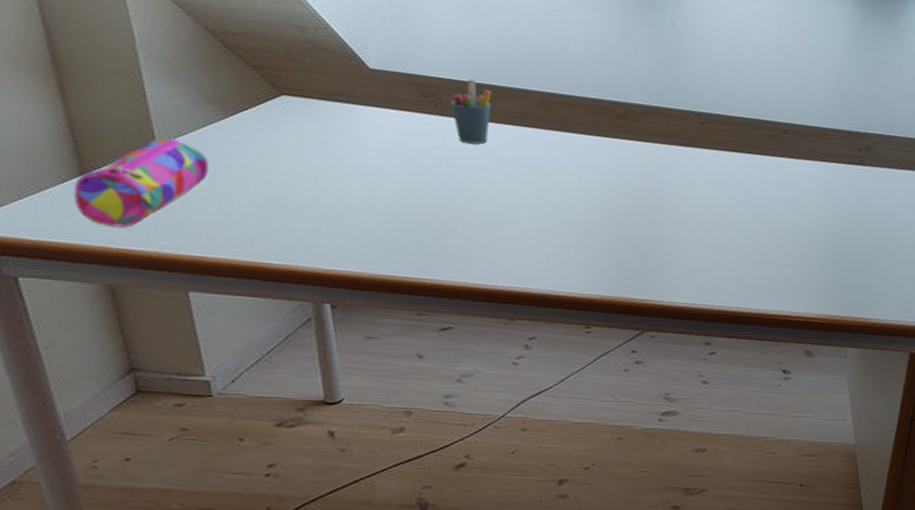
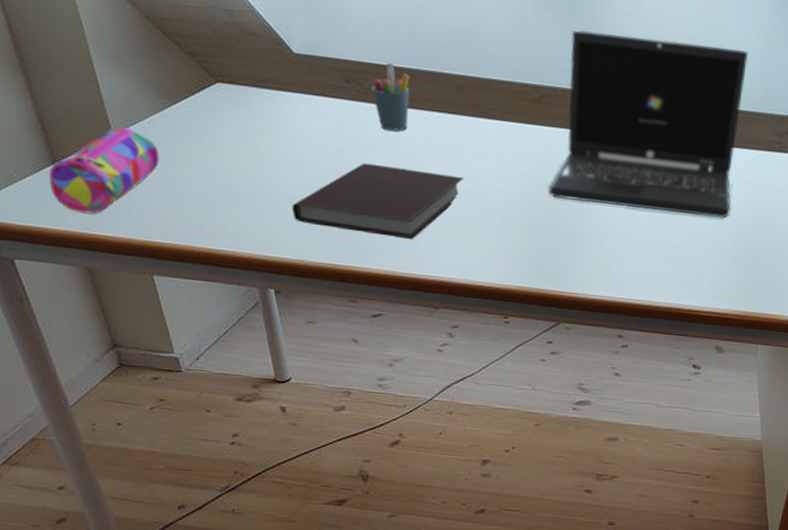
notebook: none [356,174,546,251] -> present [291,163,464,240]
laptop: none [632,52,826,227] -> present [547,29,748,219]

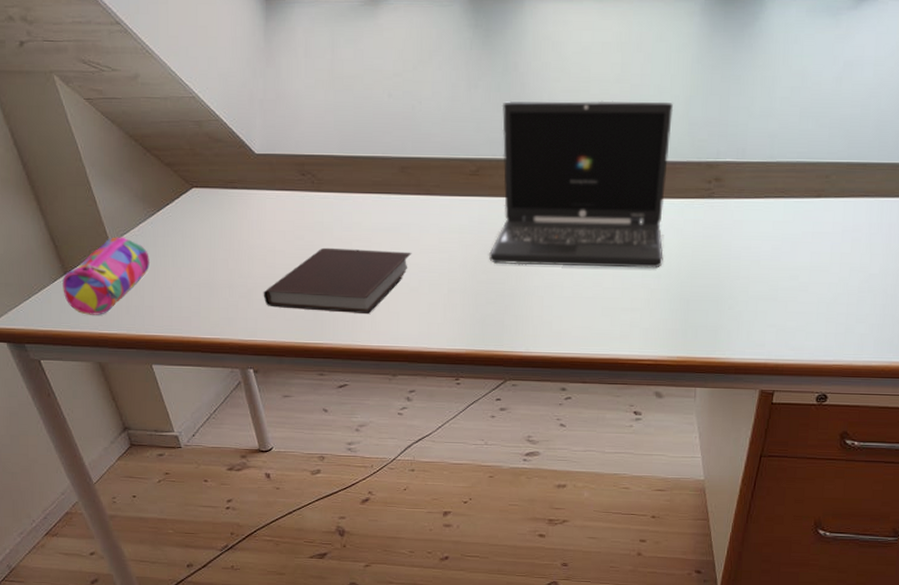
pen holder: present [370,62,410,132] -> none [324,152,359,216]

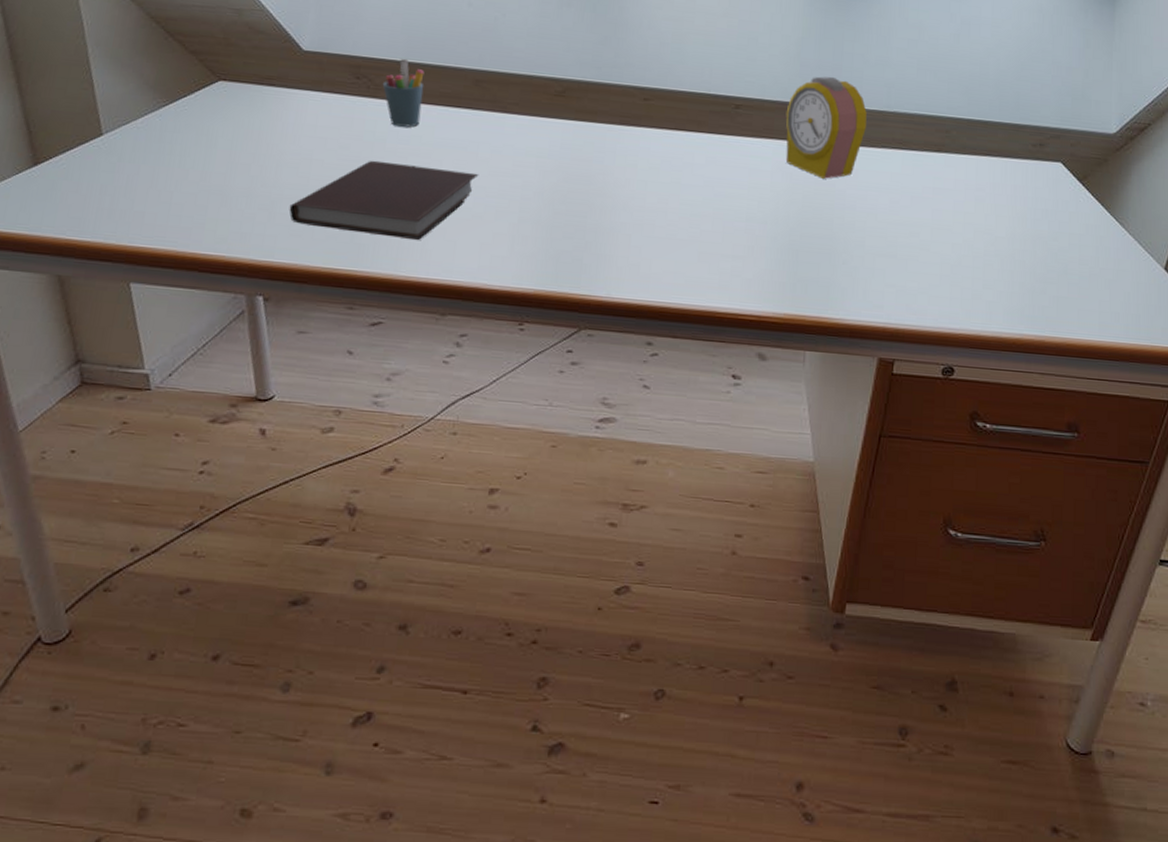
pencil case: present [62,237,150,315] -> none [27,127,151,218]
pen holder: none [324,152,359,216] -> present [382,58,425,128]
laptop: present [488,100,673,268] -> none [569,23,784,213]
alarm clock: none [676,132,751,232] -> present [785,76,867,179]

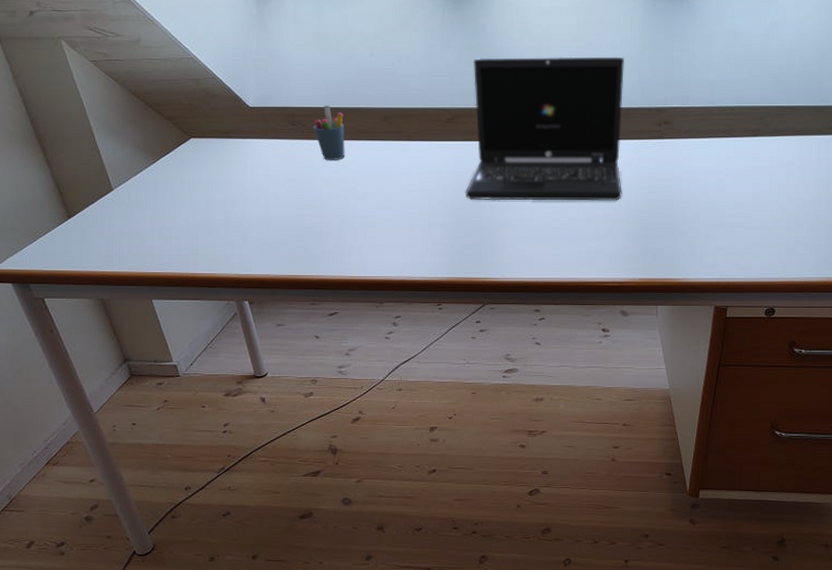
notebook: present [289,160,479,241] -> none [257,189,395,248]
laptop: none [569,23,784,213] -> present [464,56,624,201]
alarm clock: present [785,76,867,179] -> none [630,82,695,168]

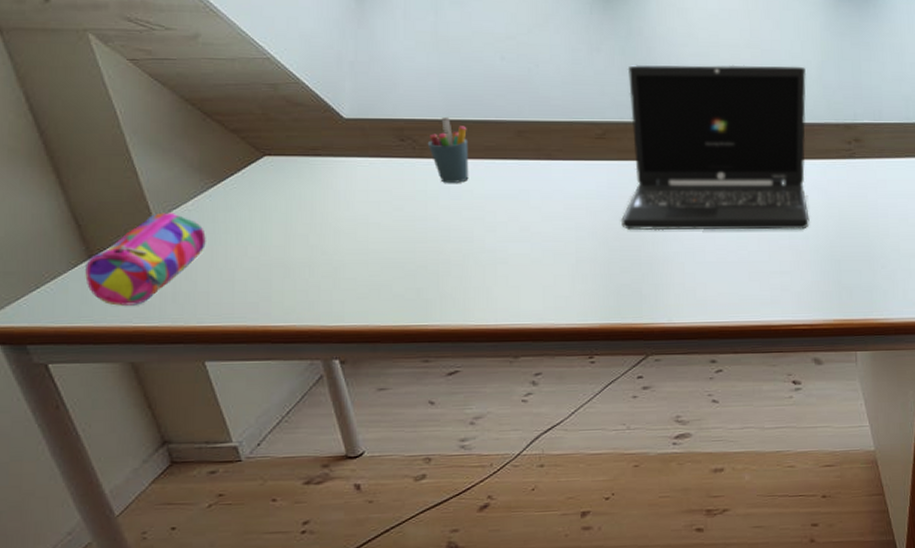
pencil case: none [67,183,150,255] -> present [85,212,206,306]

